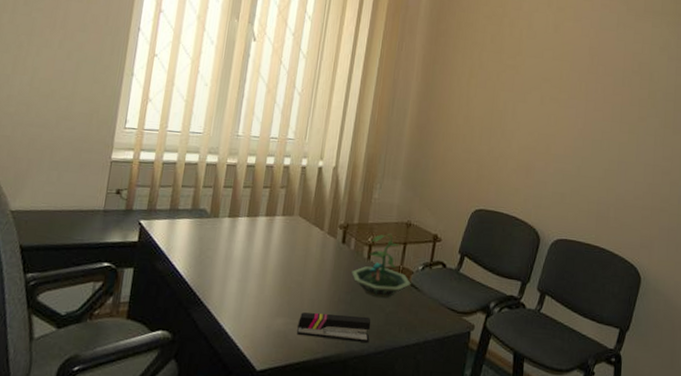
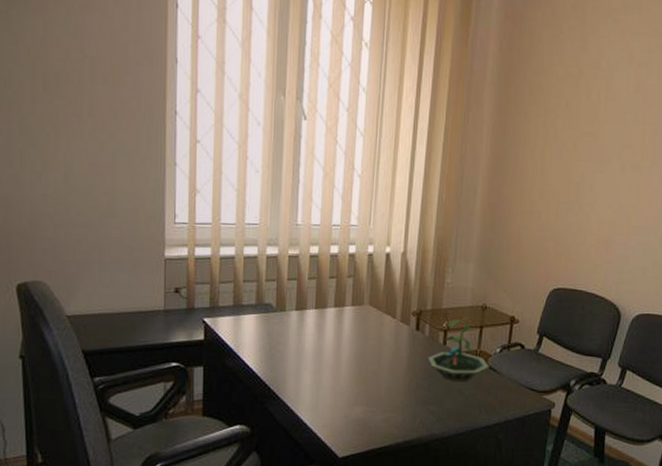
stapler: present [297,312,371,343] -> none [376,400,451,425]

